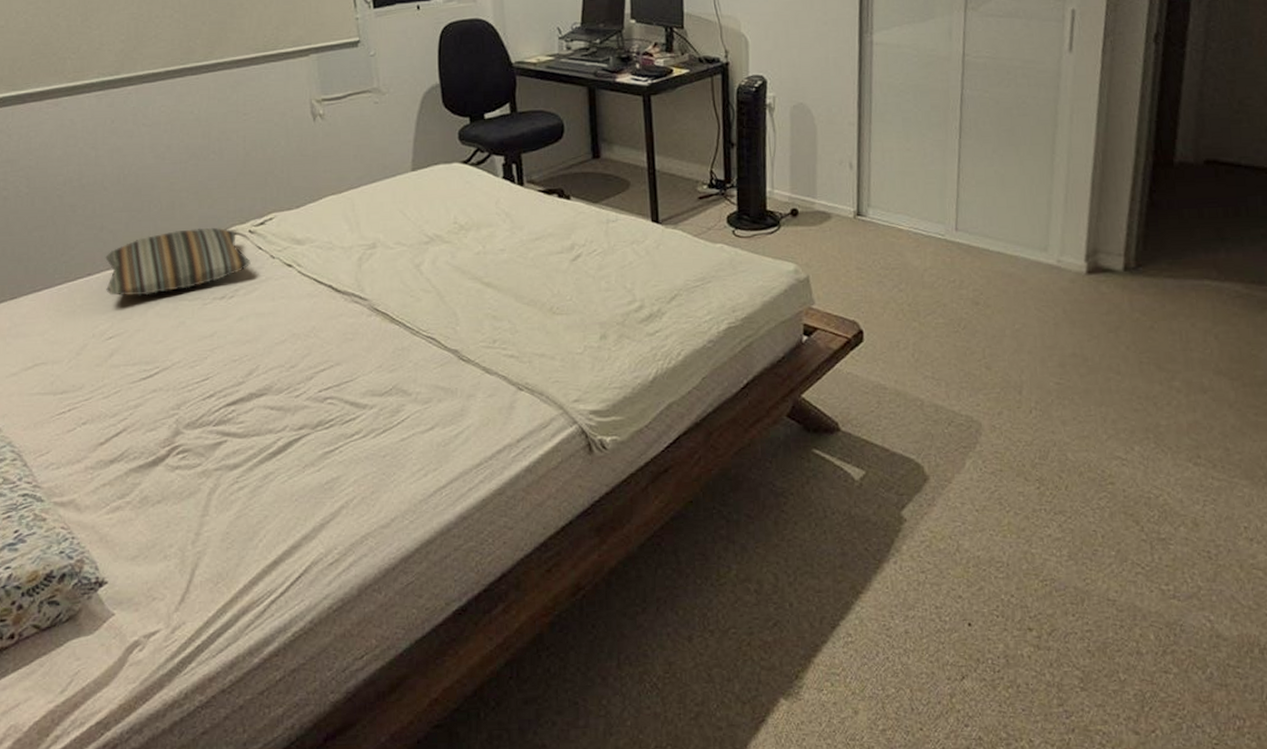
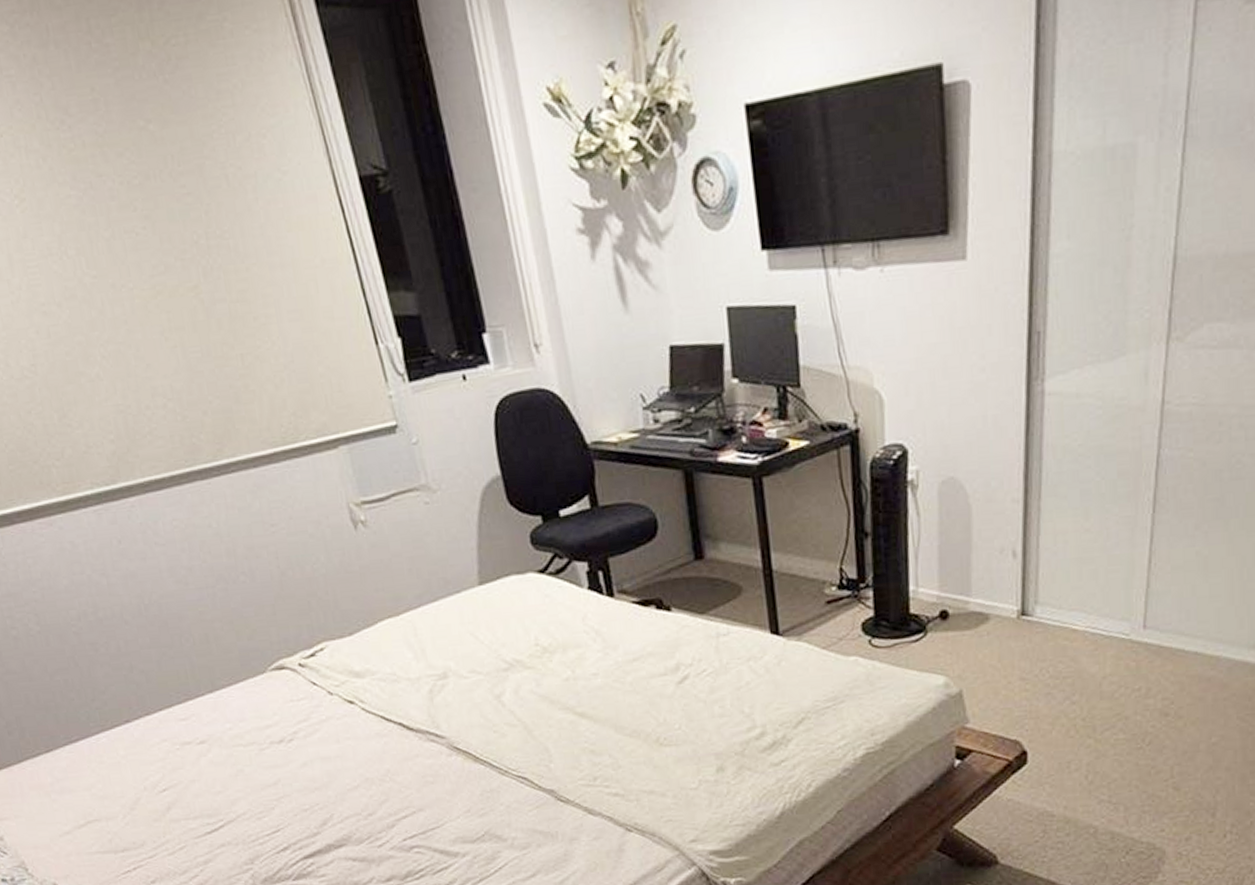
pillow: present [105,227,251,296] -> none [141,661,307,744]

